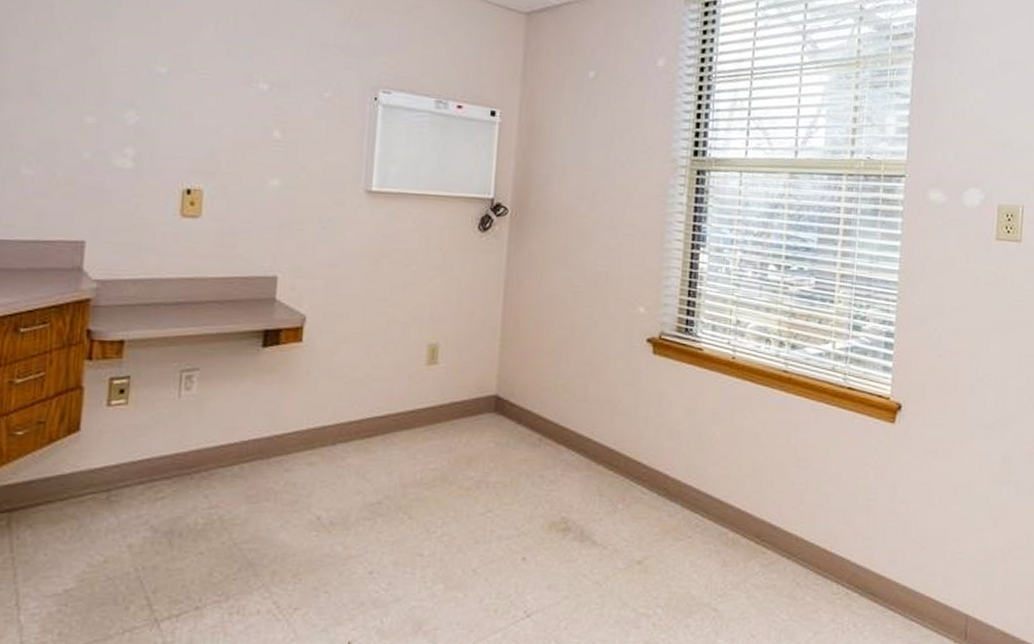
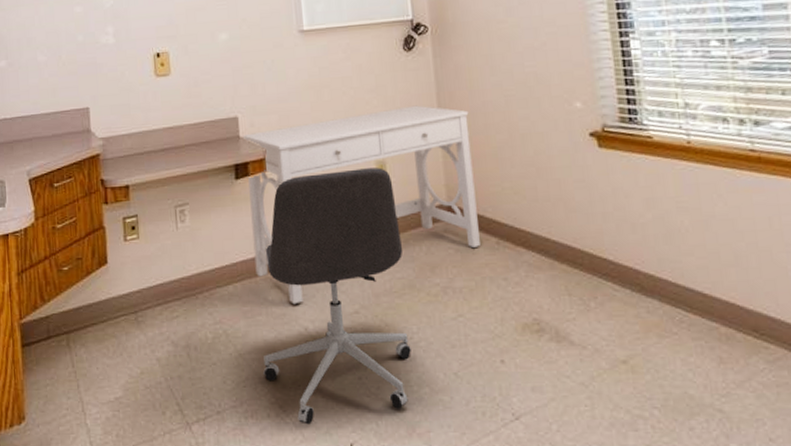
office chair: none [260,349,443,622] -> present [263,167,411,425]
desk: none [269,289,534,491] -> present [242,105,480,305]

